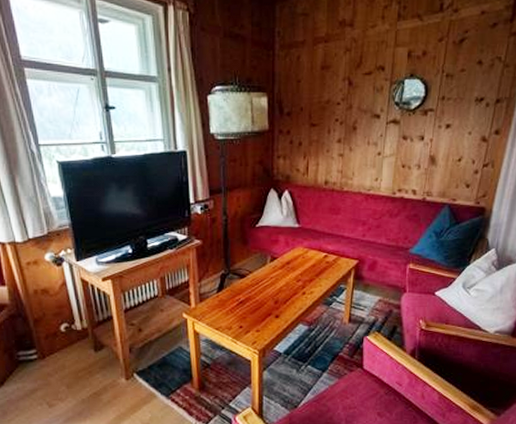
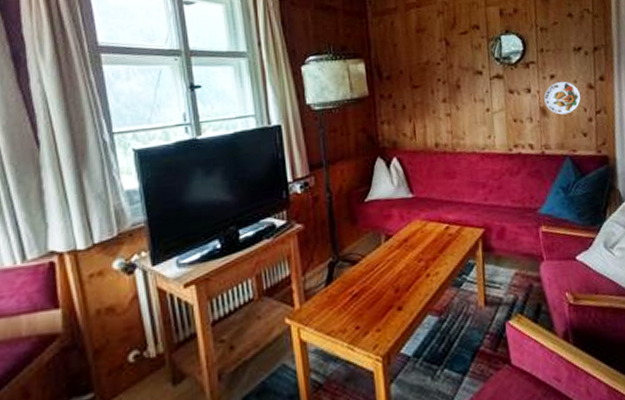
decorative plate: none [435,131,473,165] -> present [544,81,581,115]

